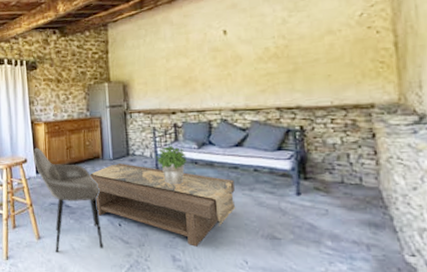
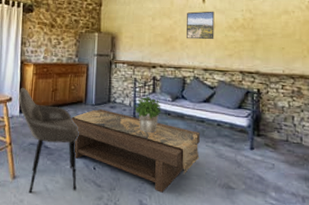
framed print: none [206,42,242,78] -> present [187,11,215,40]

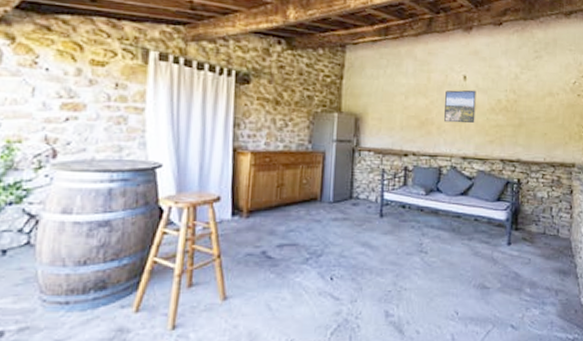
armchair: present [18,87,79,194] -> none [229,182,313,316]
coffee table: present [72,109,200,193] -> none [303,207,455,300]
potted plant: present [133,96,161,133] -> none [380,189,413,232]

